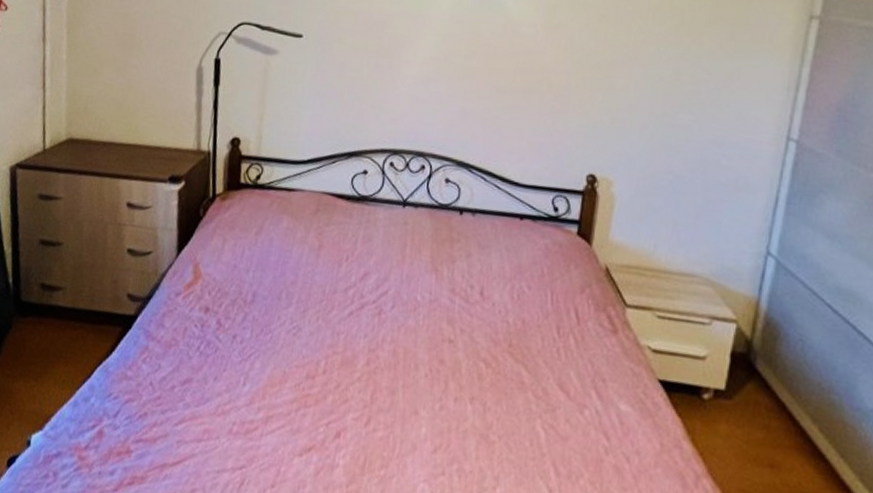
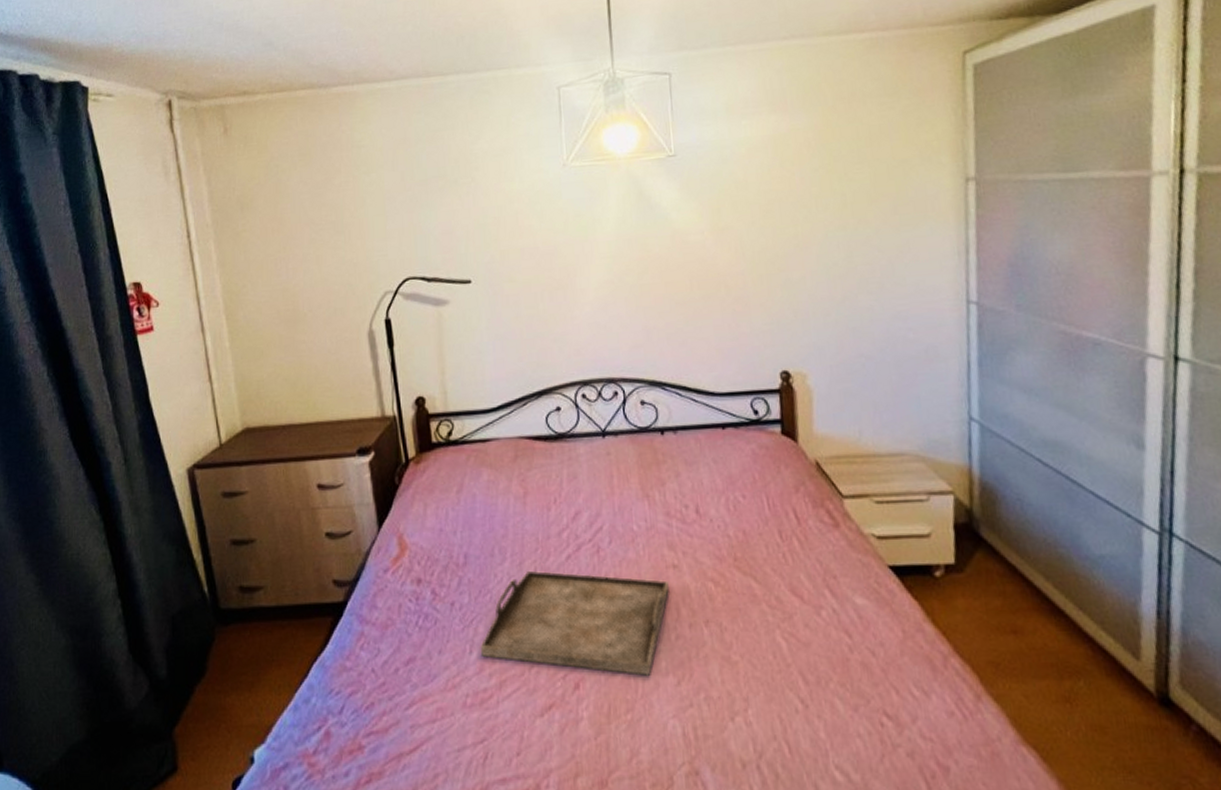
serving tray: none [253,319,442,438] -> present [480,570,669,676]

